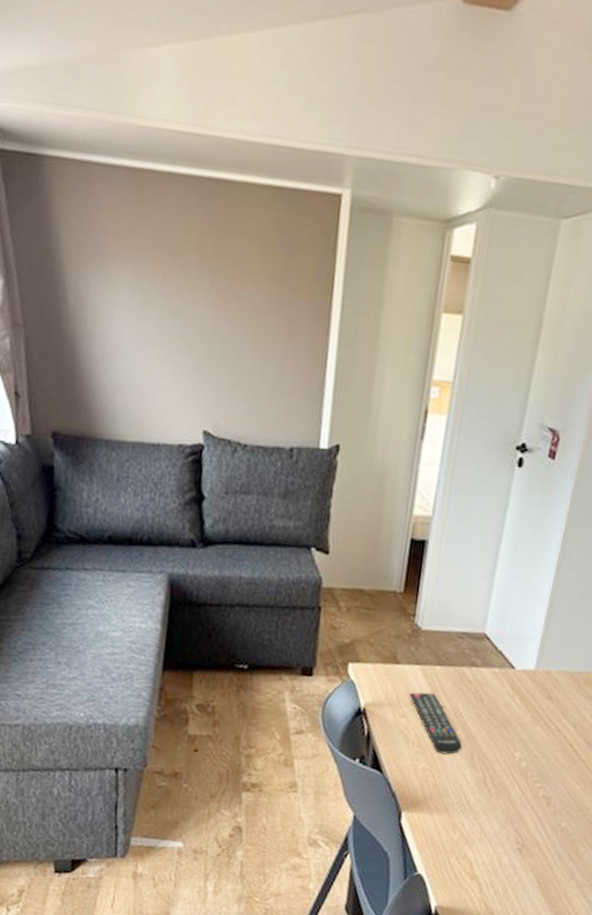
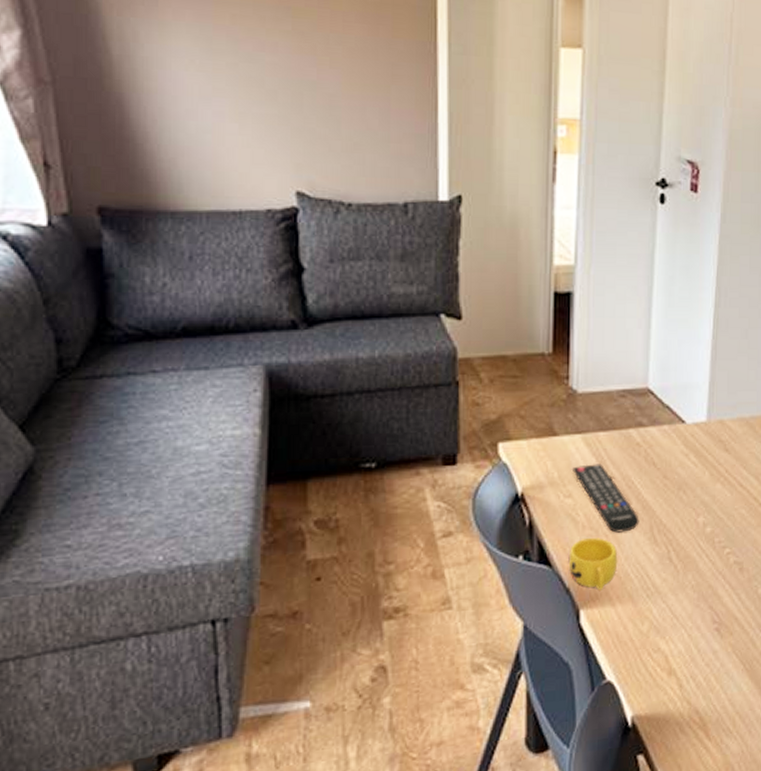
cup: none [396,754,440,799] -> present [568,538,618,591]

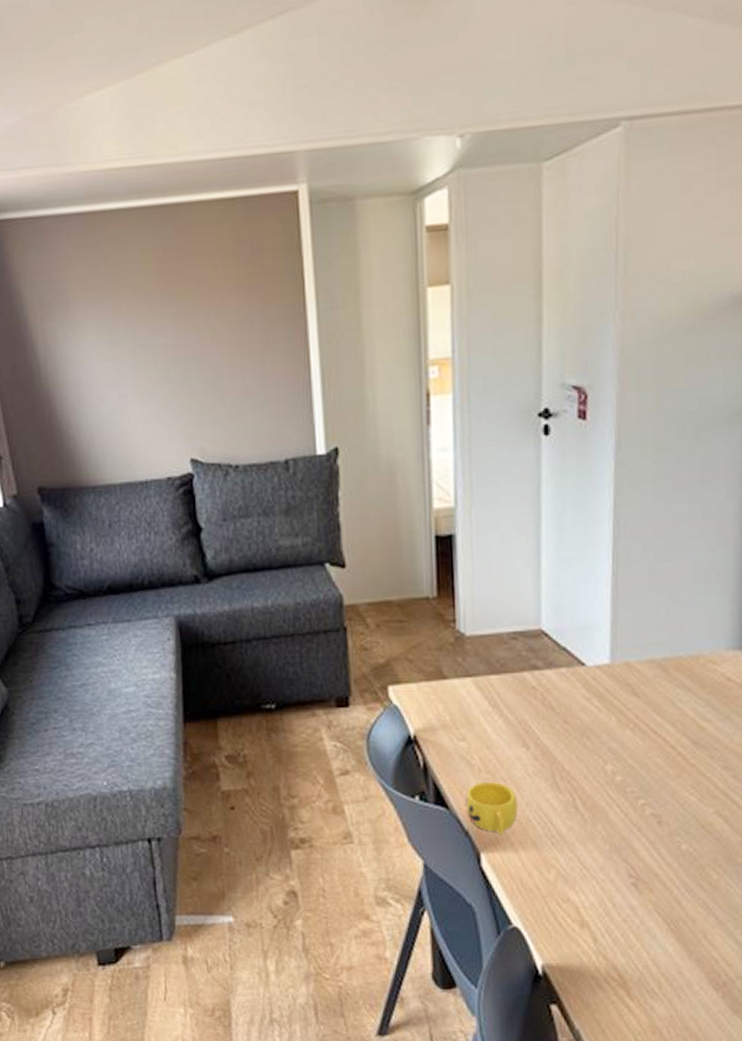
remote control: present [572,463,640,533] -> none [465,707,540,778]

